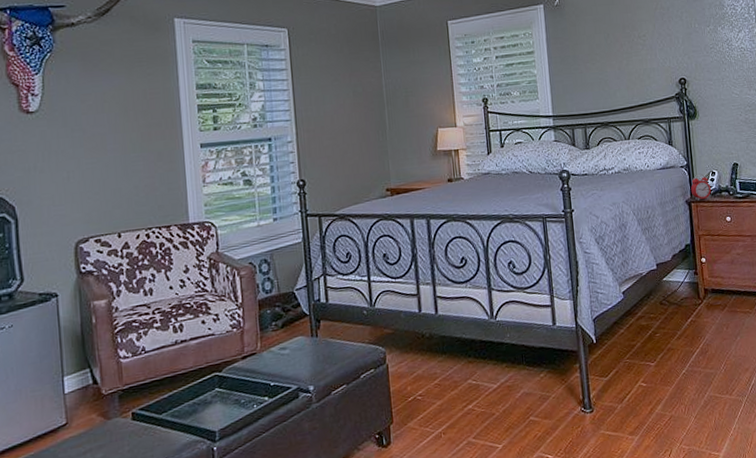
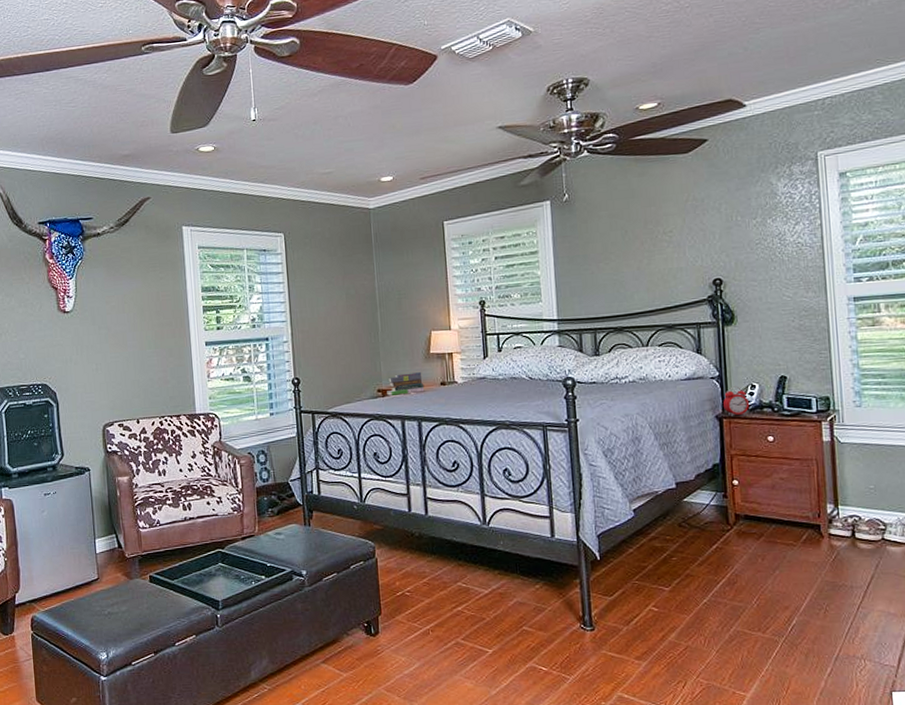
books: none [395,170,433,195] -> present [387,372,425,396]

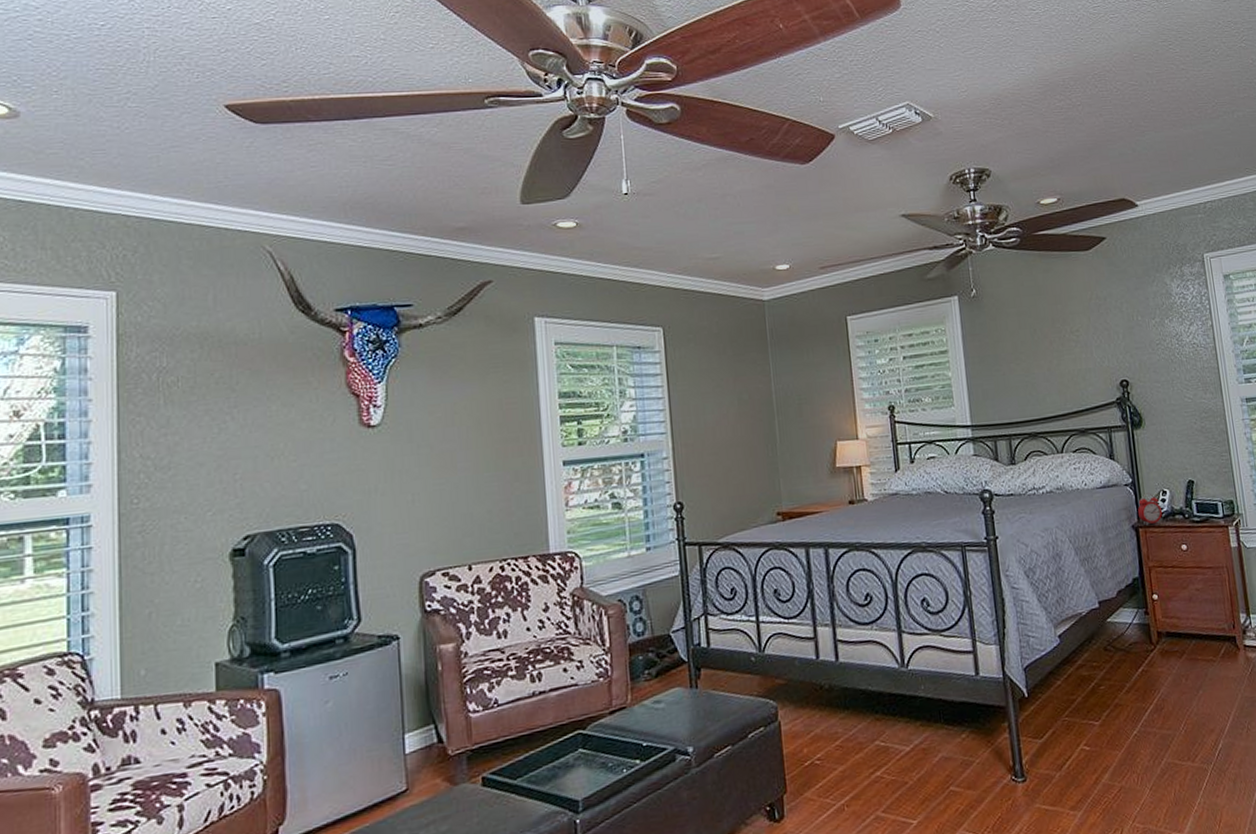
books: present [387,372,425,396] -> none [788,490,831,519]

